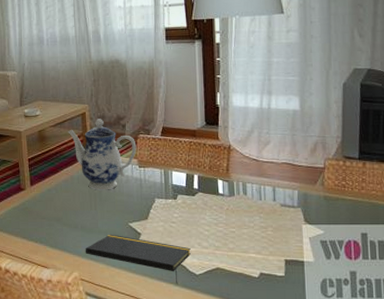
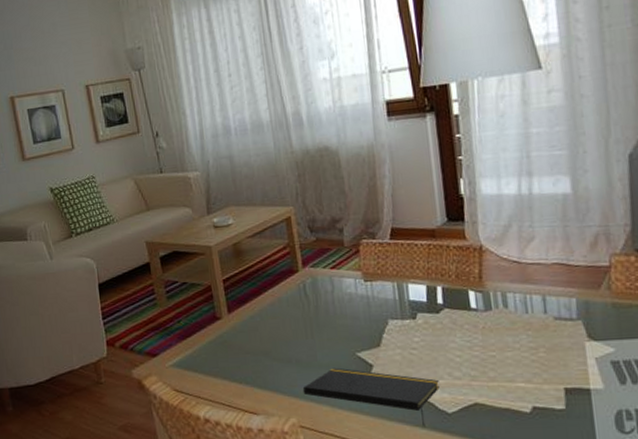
teapot: present [67,119,137,190] -> none [268,223,360,314]

